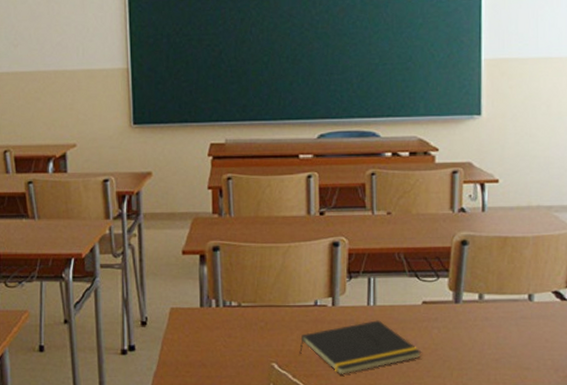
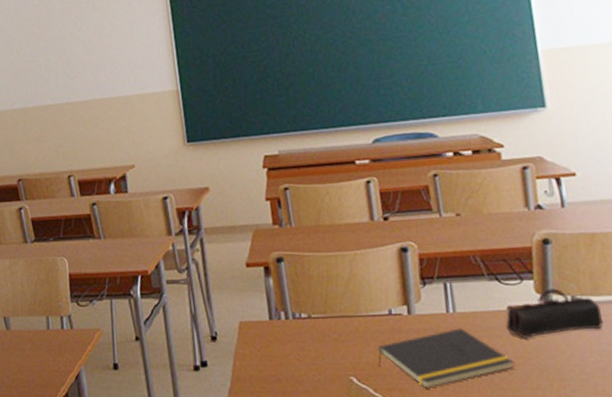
pencil case: none [419,286,504,331] -> present [506,288,604,338]

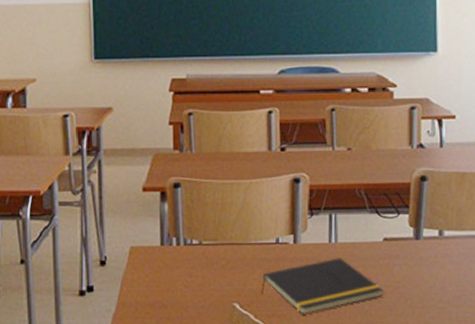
pencil case: present [506,288,604,338] -> none [380,222,464,268]

